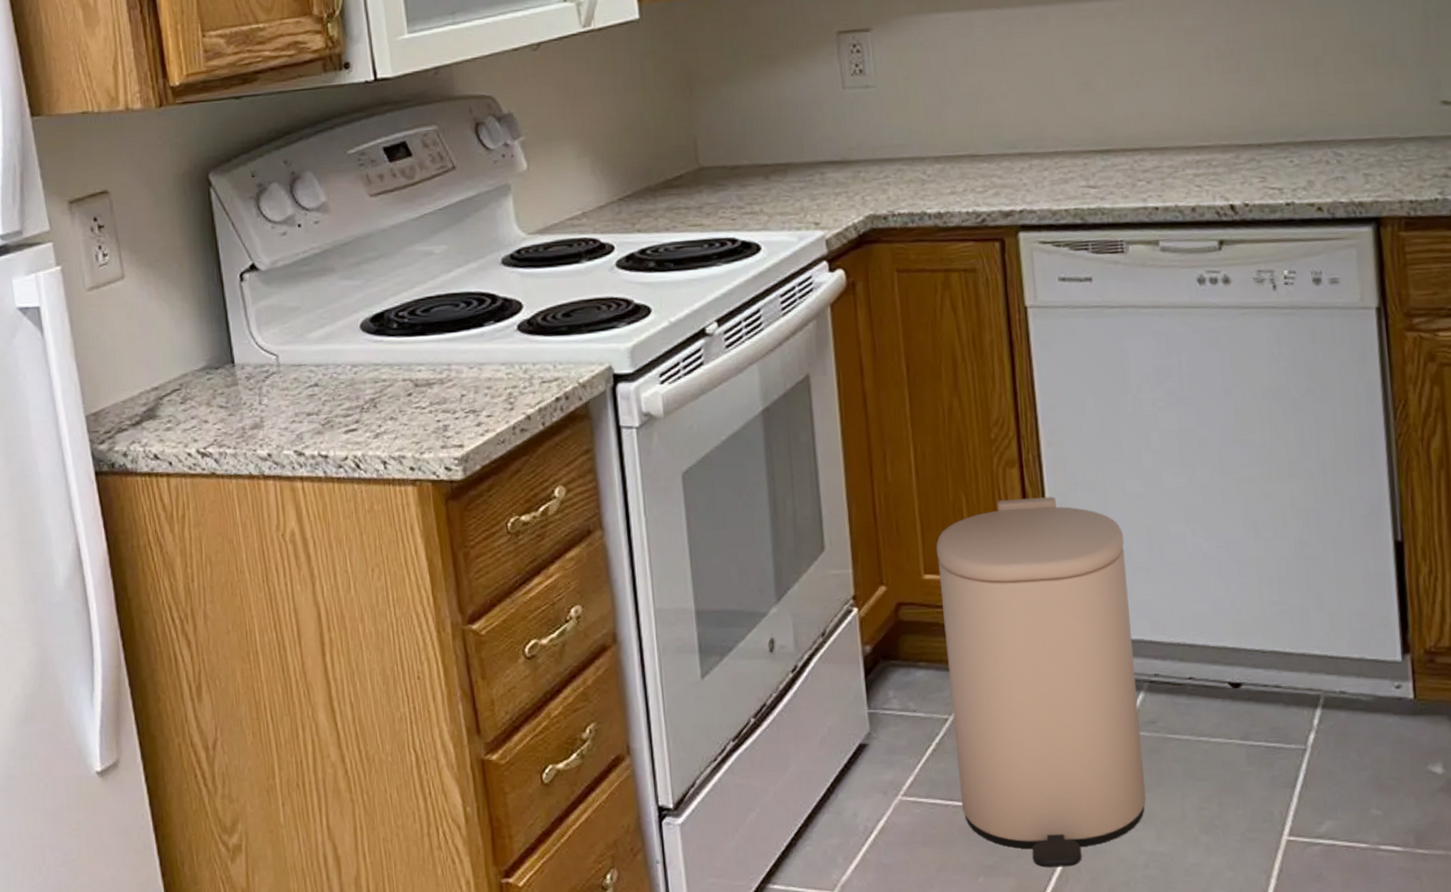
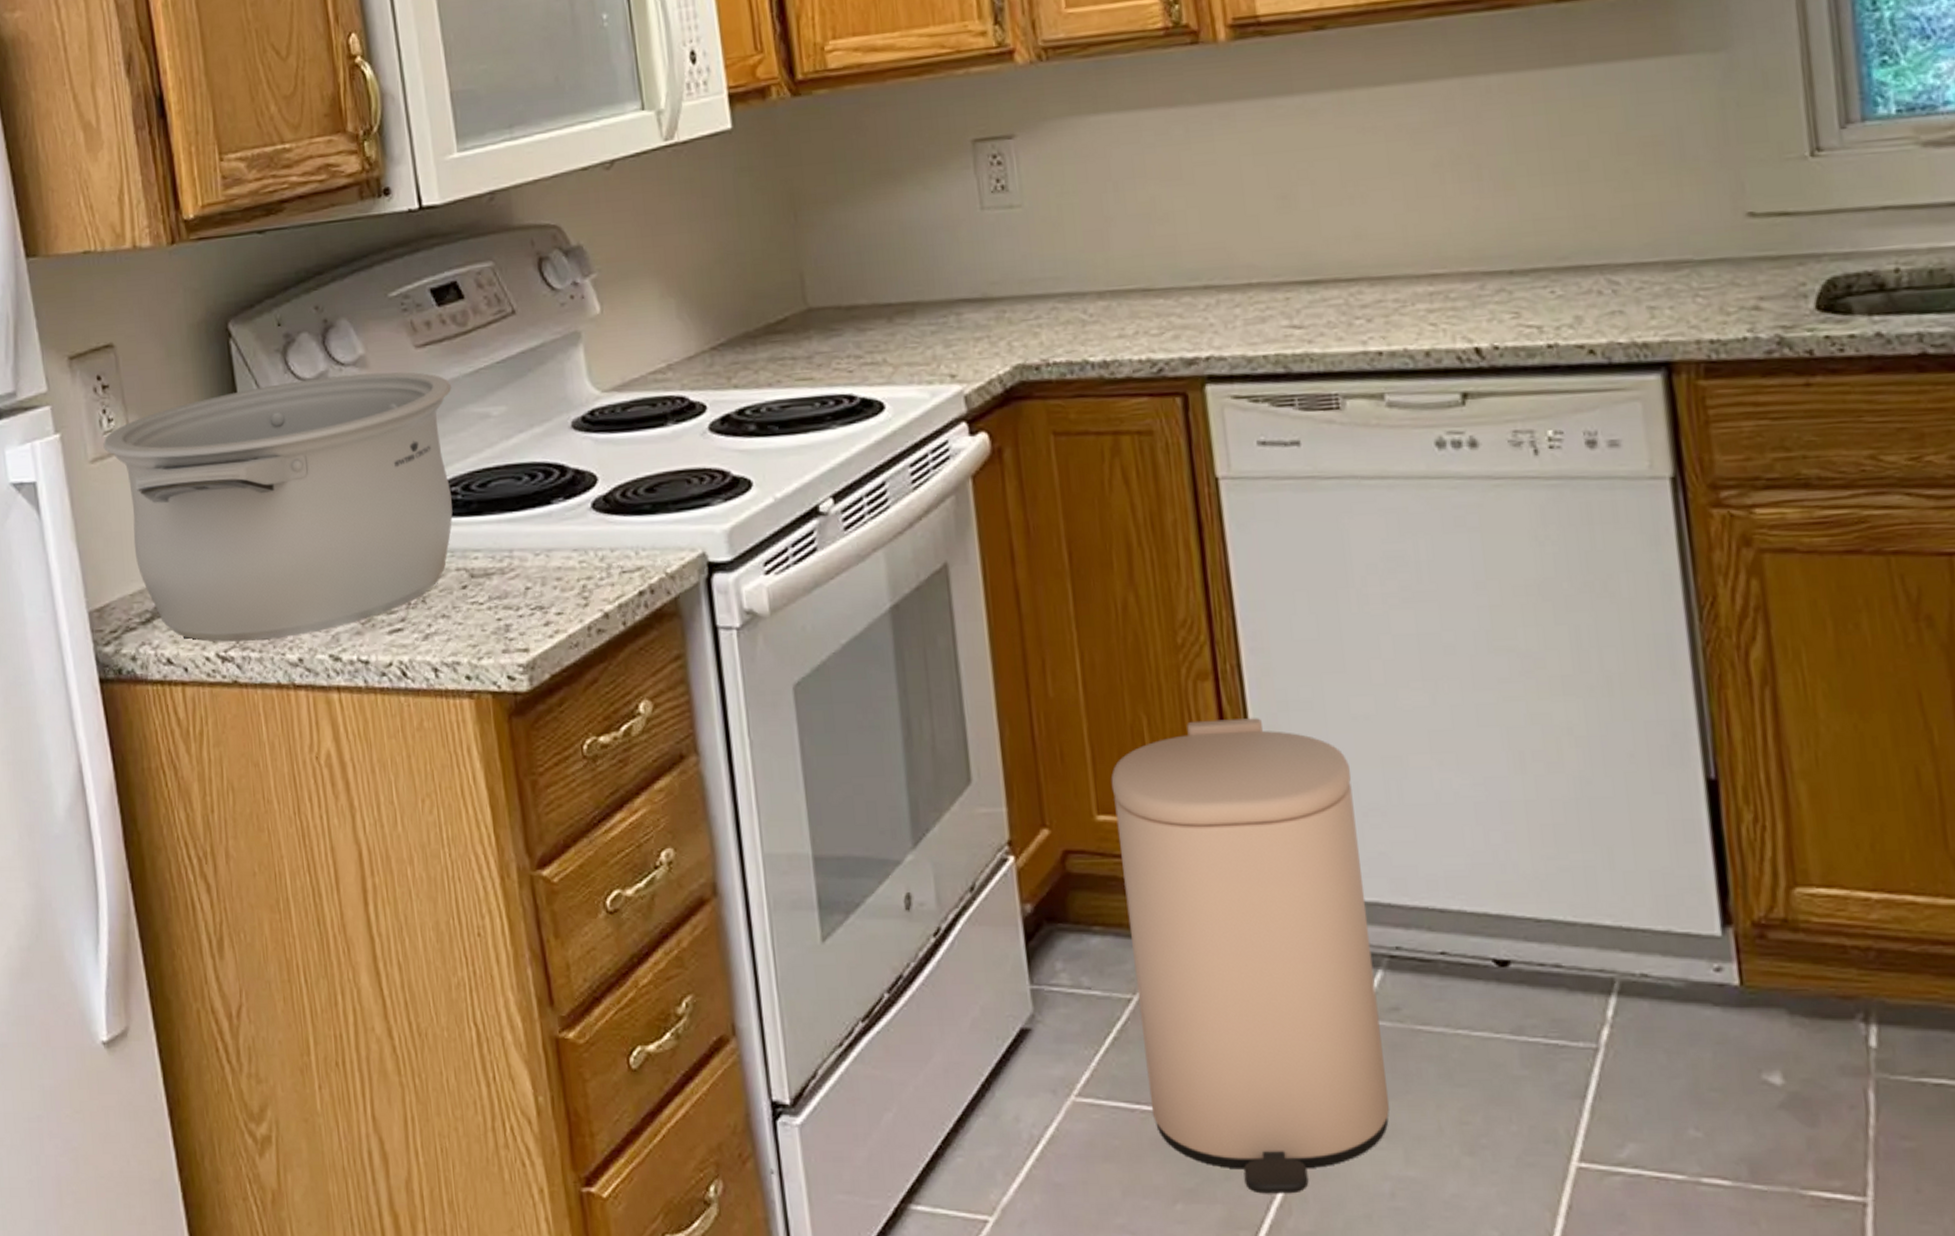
cooking pot: none [99,216,401,441] -> present [103,372,453,643]

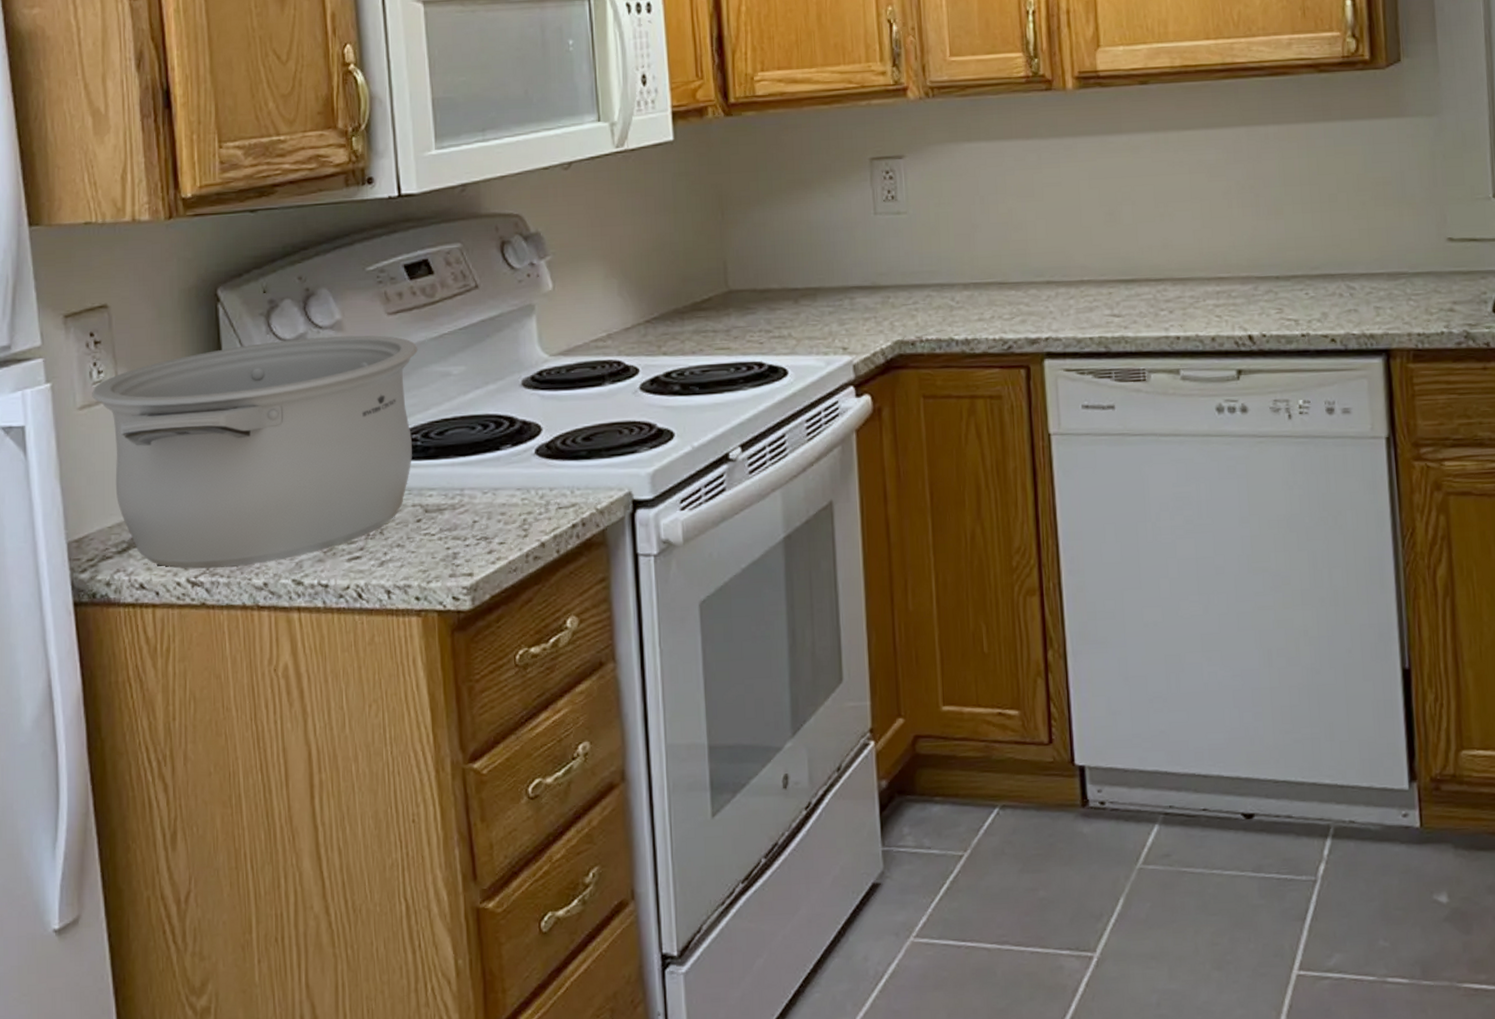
pedal bin: present [1110,718,1389,1194] -> none [955,625,1159,1010]

